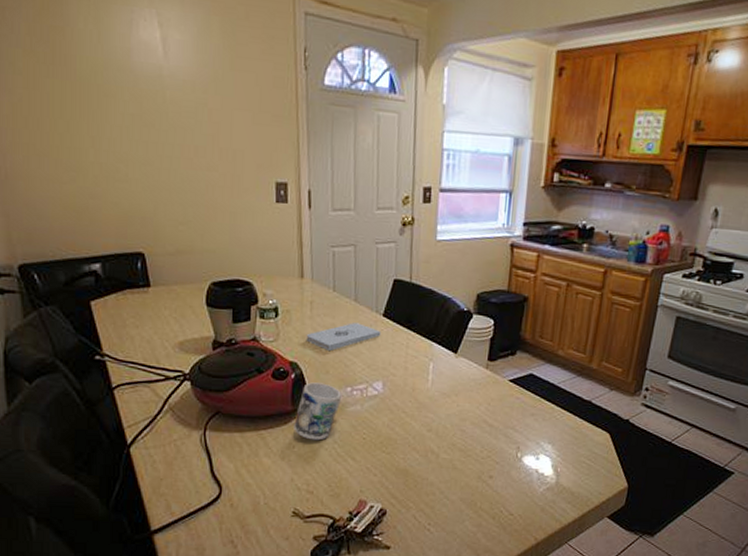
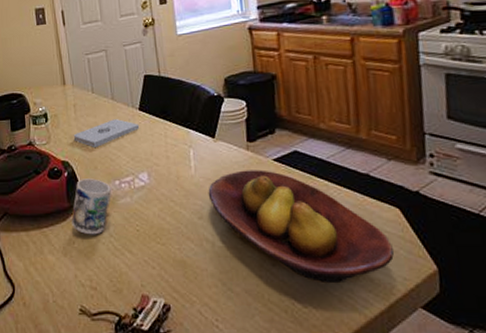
fruit bowl: none [441,388,597,495] -> present [208,169,395,284]

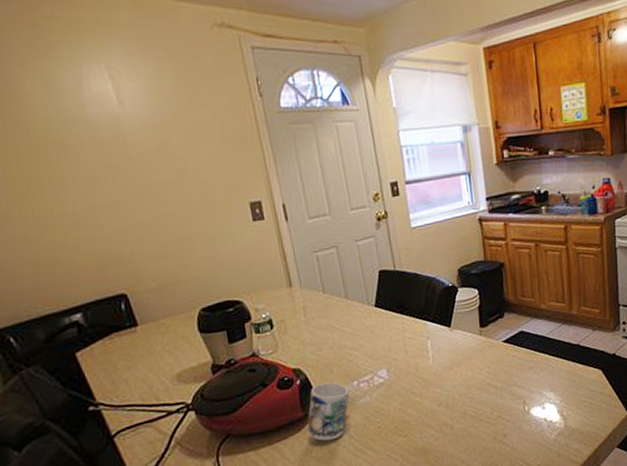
notepad: present [73,119,140,148] -> none [304,318,377,351]
fruit bowl: present [208,169,395,284] -> none [445,351,598,443]

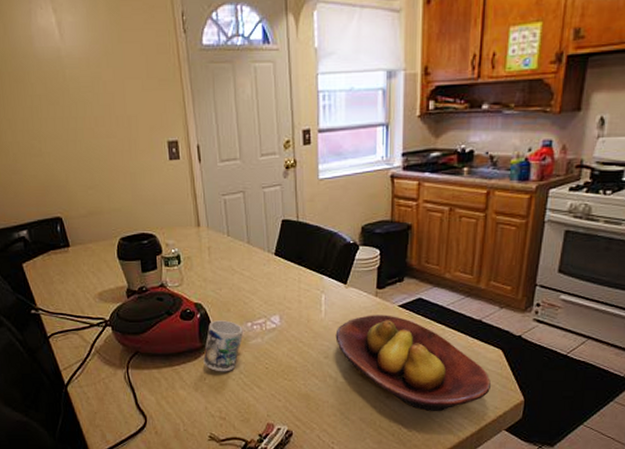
fruit bowl: none [445,351,598,443] -> present [335,315,492,412]

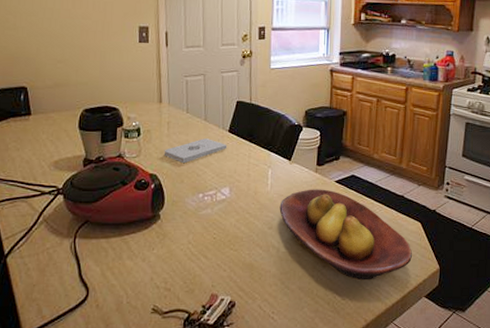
mug: present [203,320,243,372] -> none [153,191,194,242]
notepad: none [207,263,275,292] -> present [164,138,228,164]

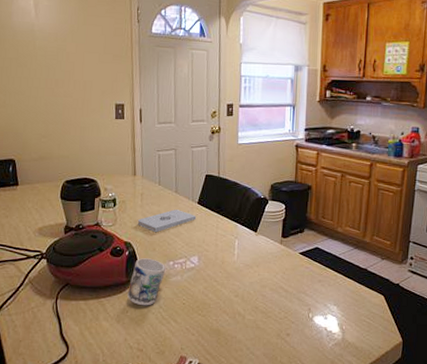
mug: none [153,191,194,242] -> present [127,258,165,306]
fruit bowl: present [279,189,413,281] -> none [245,260,376,350]

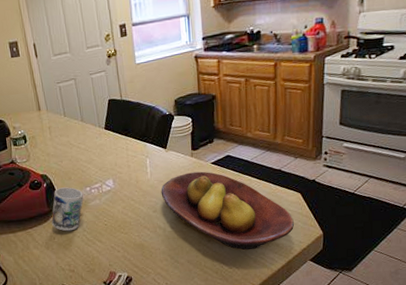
notepad: present [137,209,197,233] -> none [49,137,106,163]
fruit bowl: none [245,260,376,350] -> present [161,171,295,250]

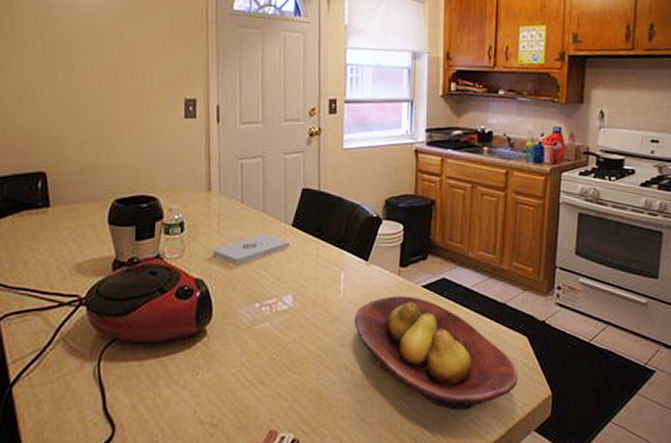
notepad: none [49,137,106,163] -> present [212,234,291,266]
mug: present [51,187,84,232] -> none [197,300,249,365]

